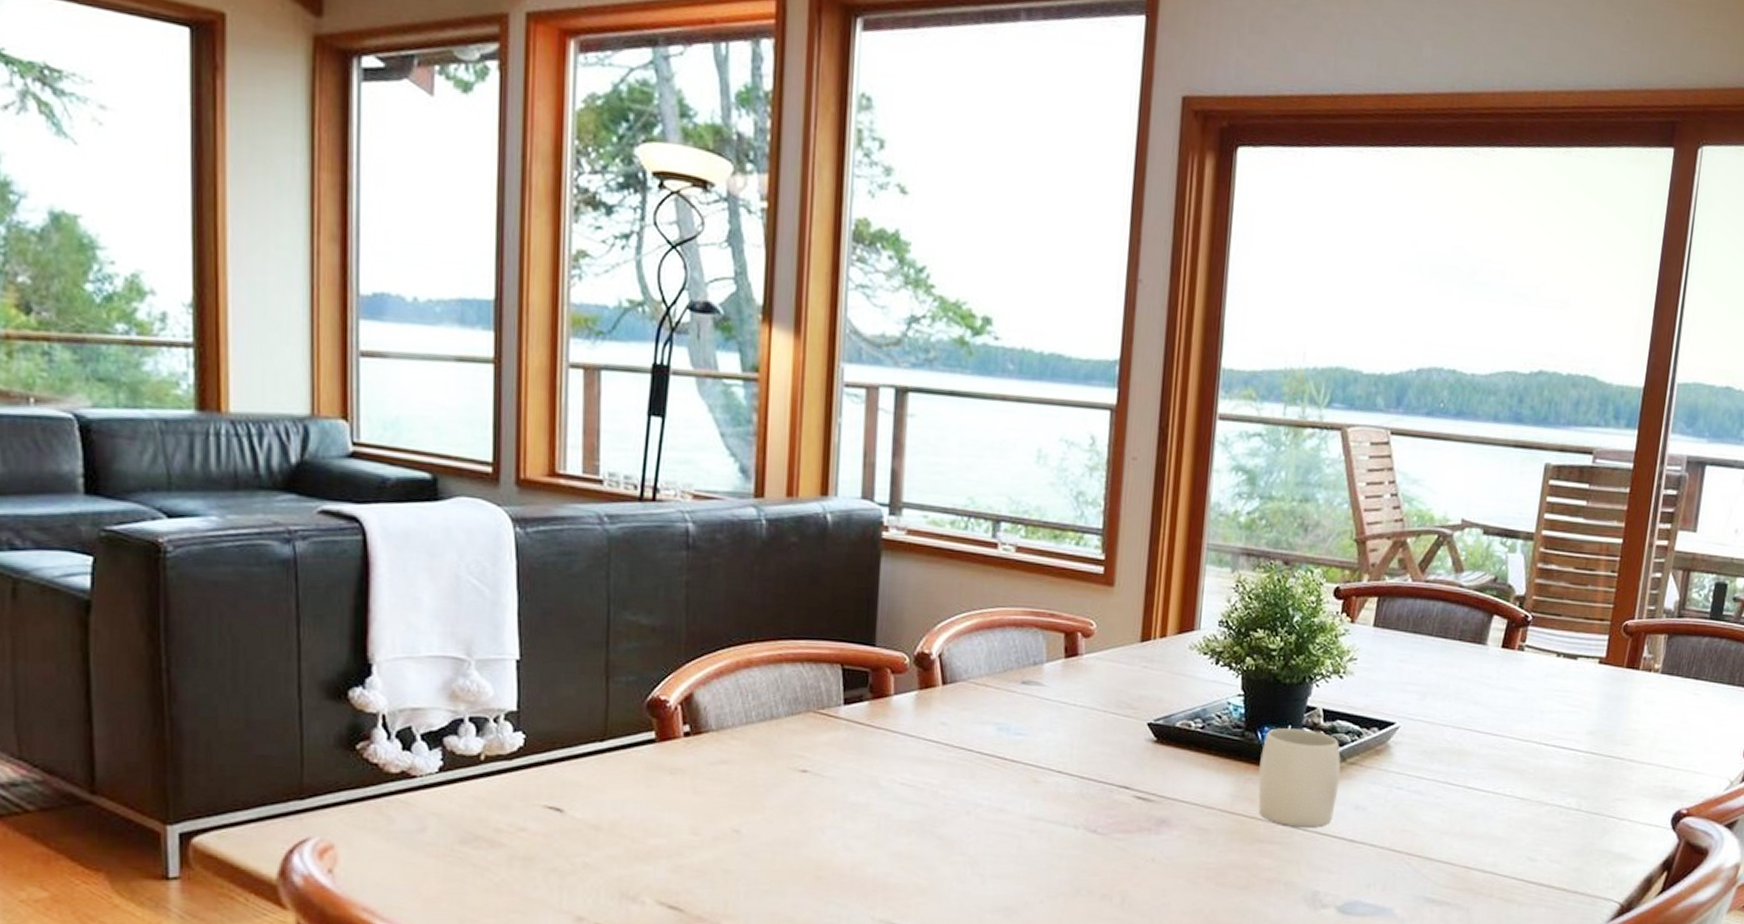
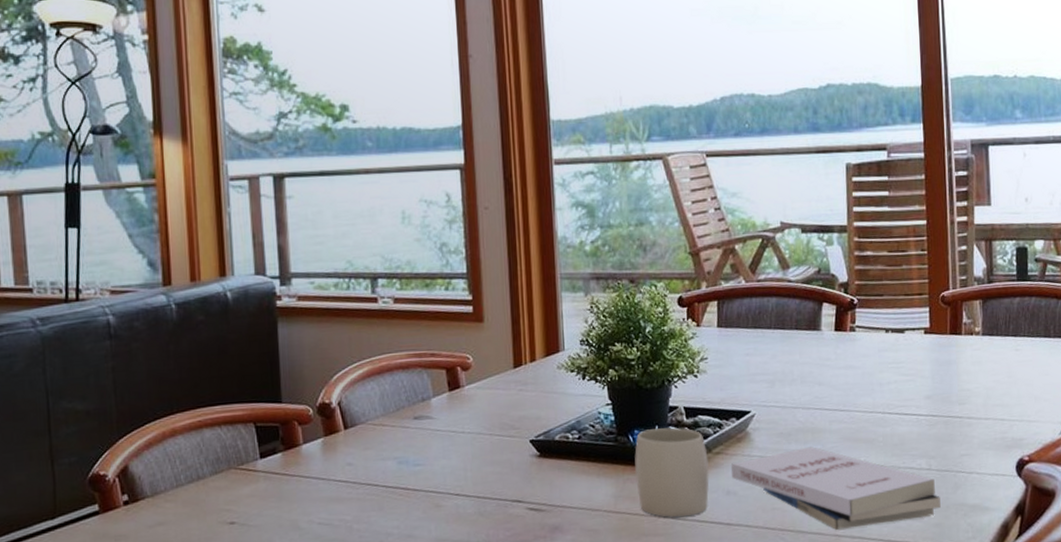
books: none [1363,769,1585,862] -> present [730,447,941,530]

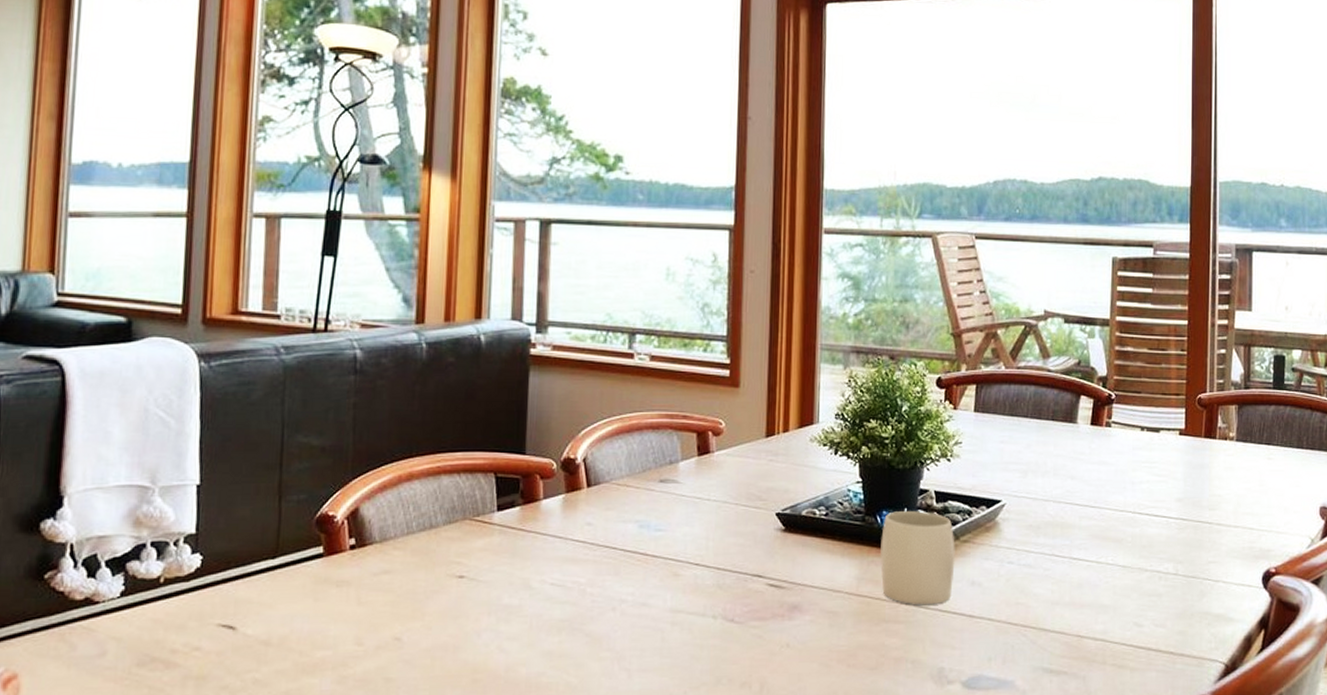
books: present [730,447,941,530] -> none [977,542,1185,630]

